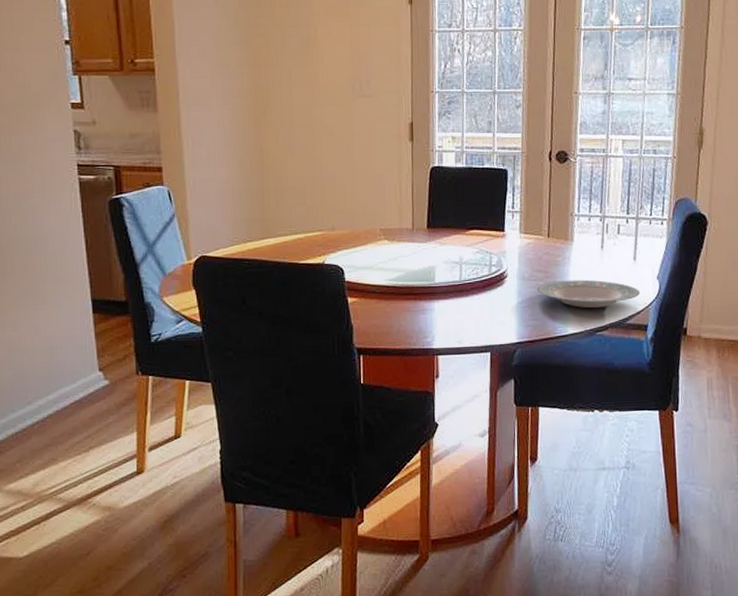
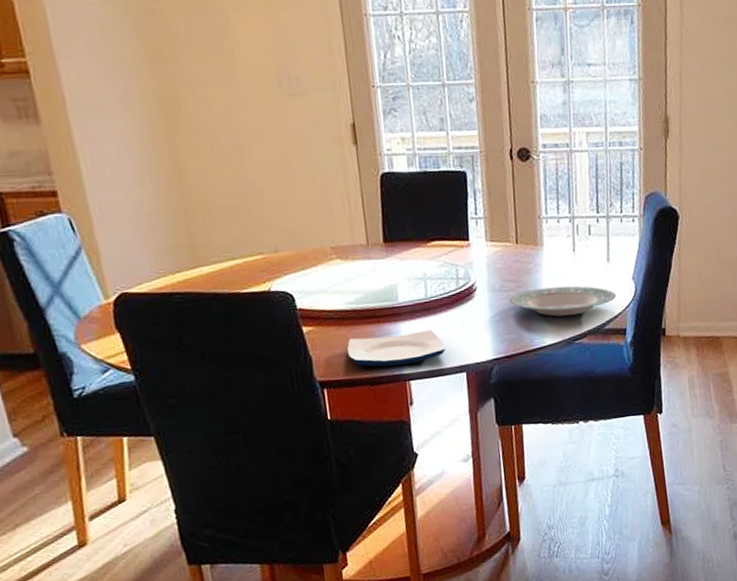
plate: none [385,310,473,340] -> present [347,329,446,367]

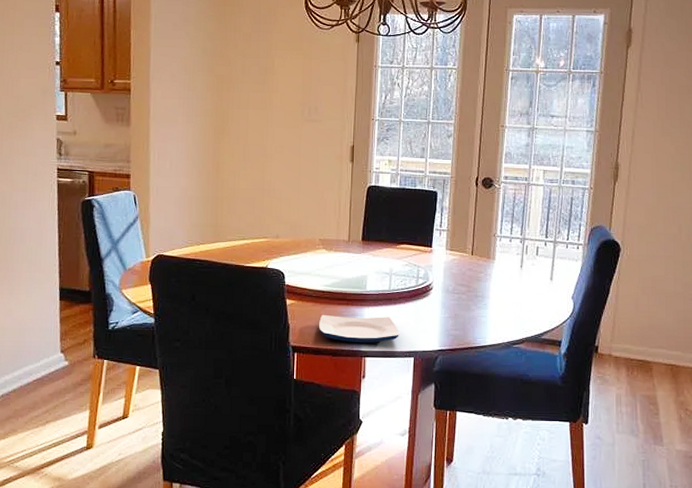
plate: present [509,285,617,317] -> none [459,295,556,323]

